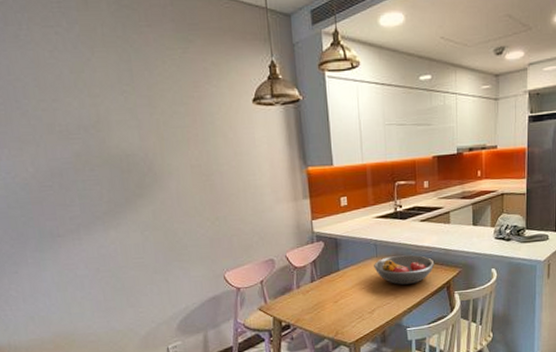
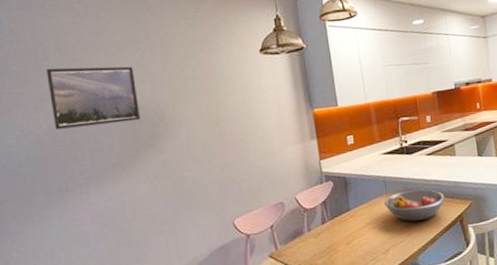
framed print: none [27,107,128,173] -> present [46,66,140,130]

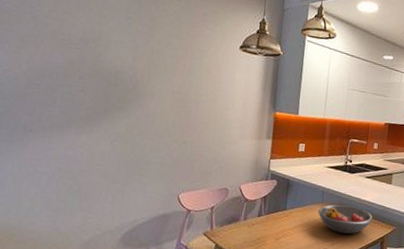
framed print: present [46,66,140,130] -> none [33,14,120,83]

